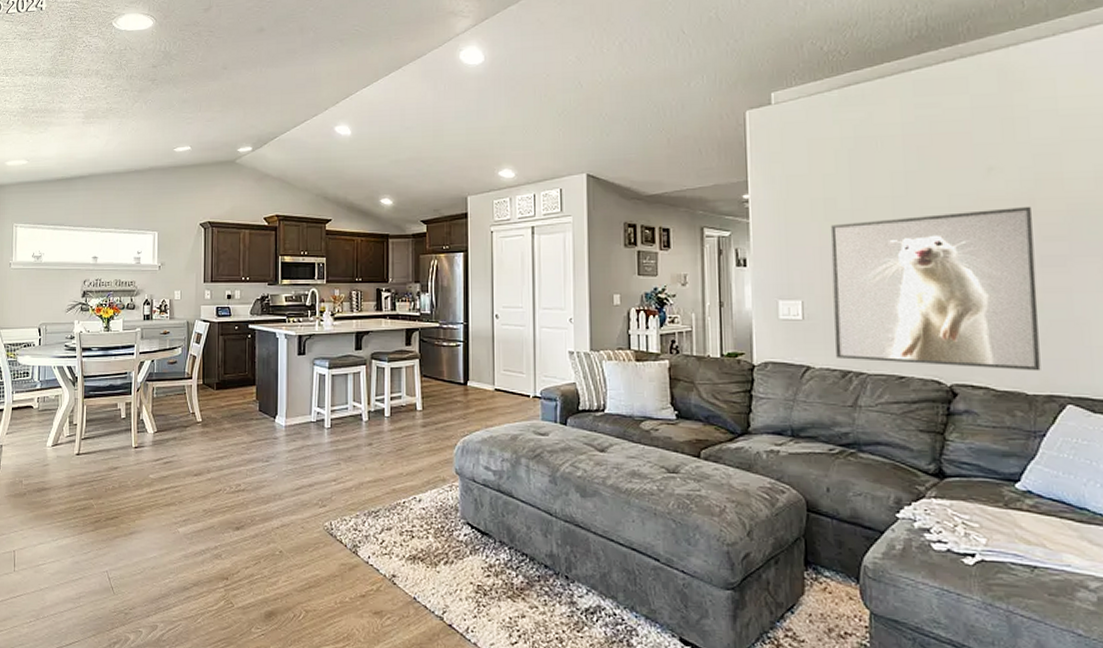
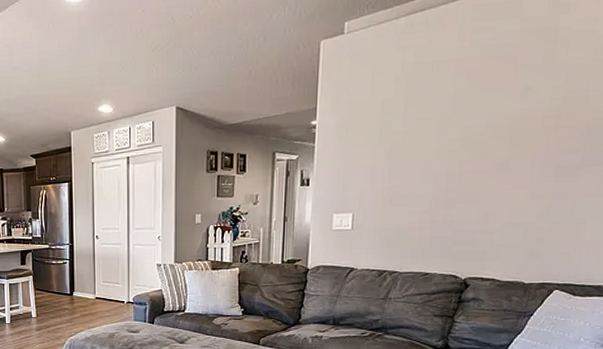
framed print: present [830,206,1041,371] -> none [375,122,556,265]

